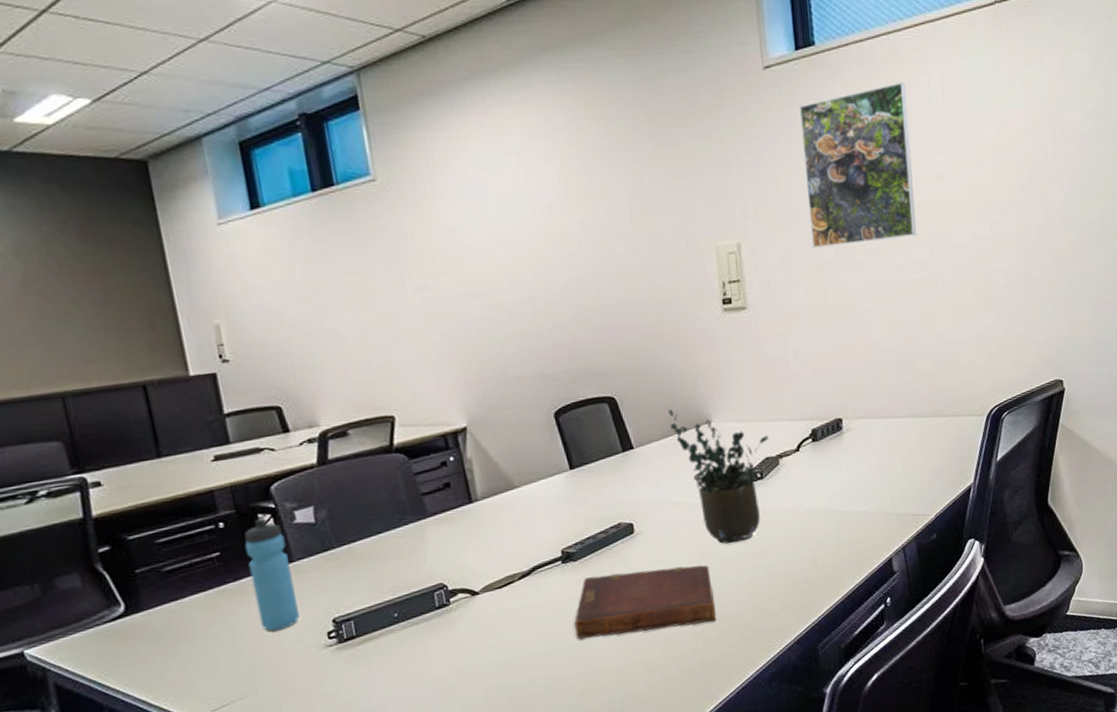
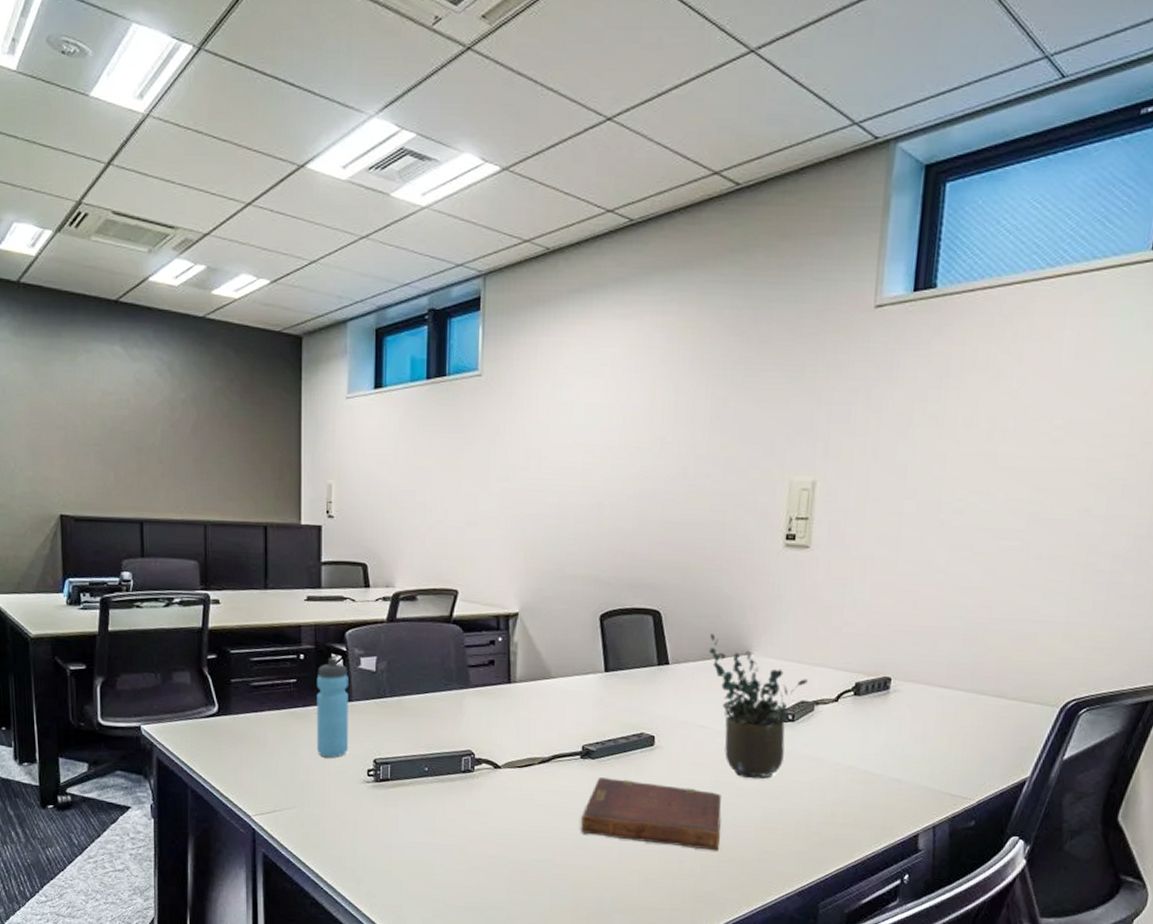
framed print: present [799,82,916,249] -> none [892,335,1033,501]

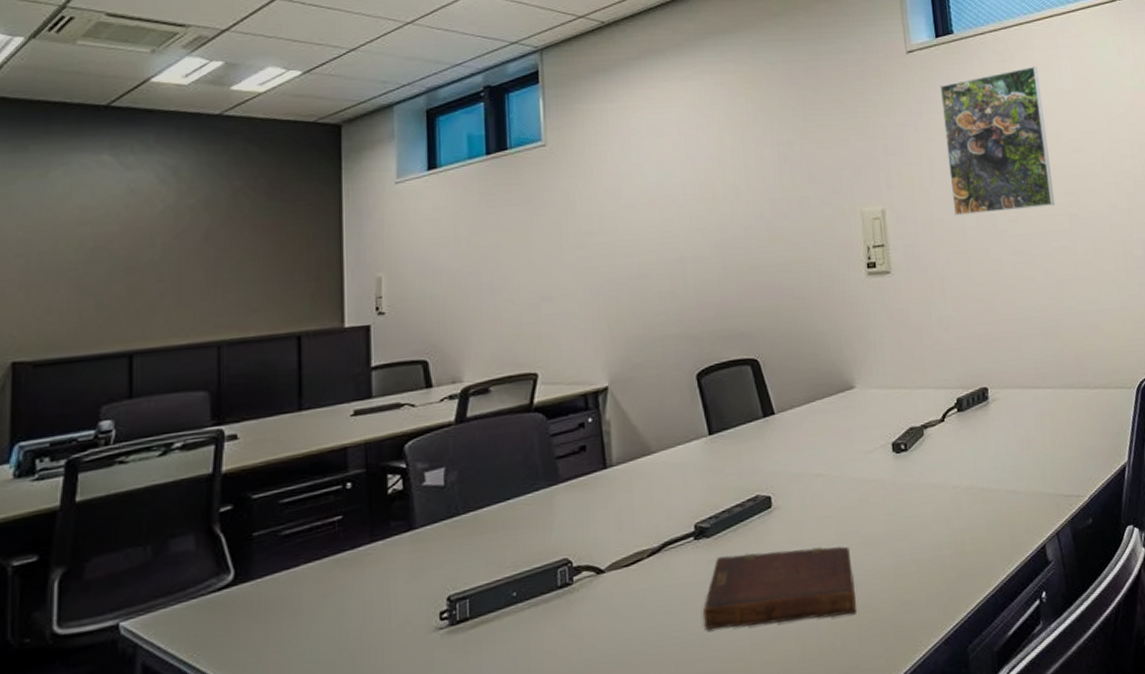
water bottle: present [316,658,348,758] -> none [369,479,413,609]
potted plant: present [709,634,808,780] -> none [811,373,913,523]
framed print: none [892,335,1033,501] -> present [939,66,1055,216]

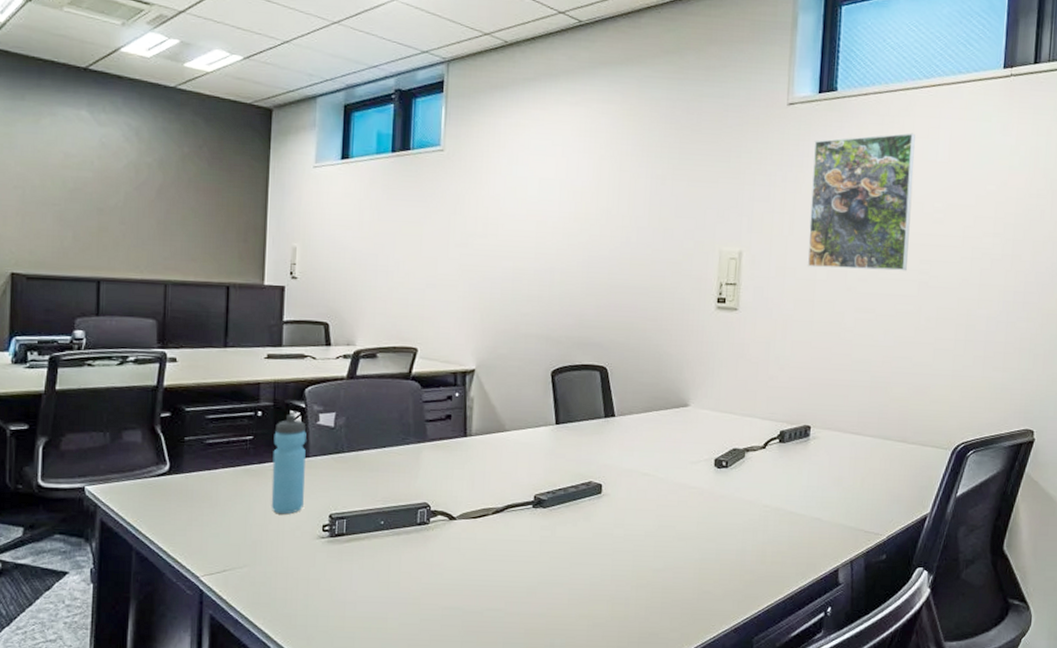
water bottle: none [369,479,413,609] -> present [271,414,306,515]
diary: present [703,546,856,630] -> none [532,526,664,593]

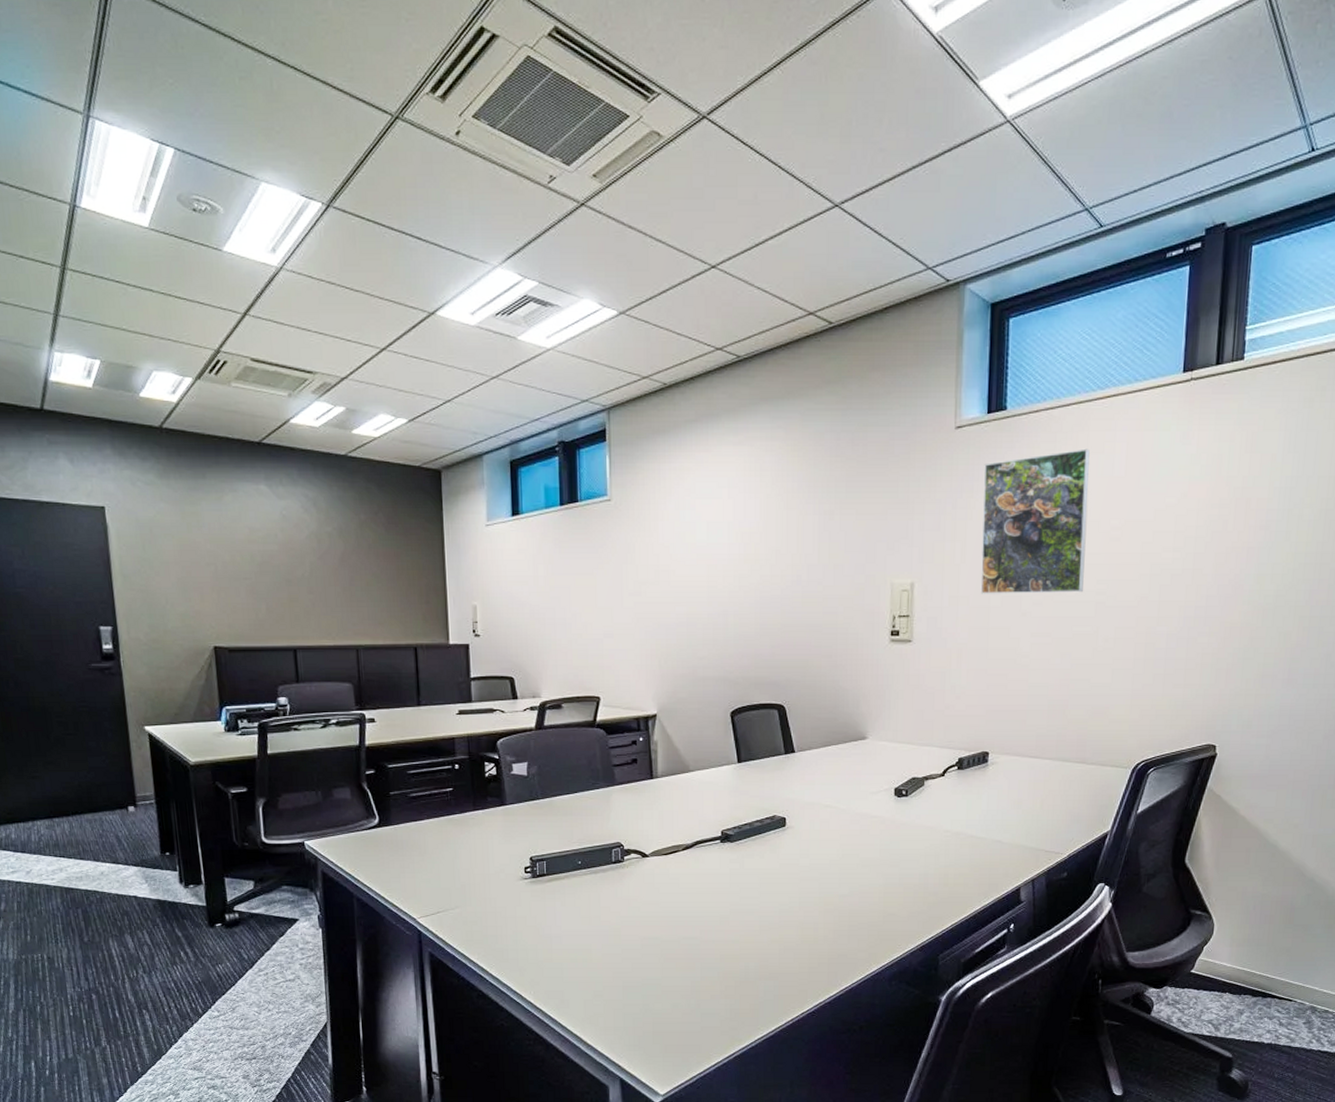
water bottle: present [271,414,306,515] -> none [472,766,505,859]

